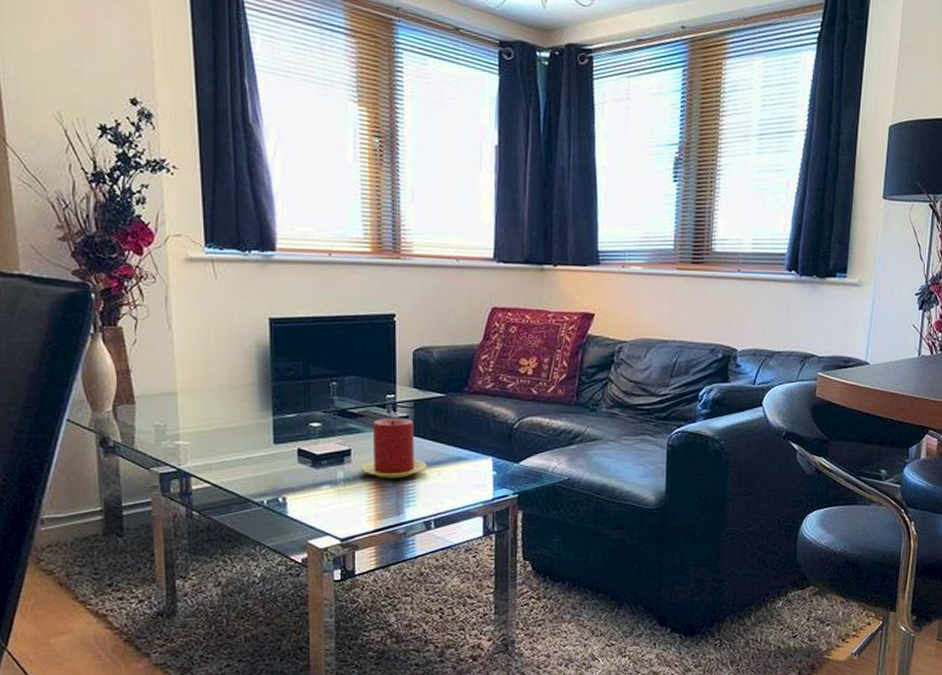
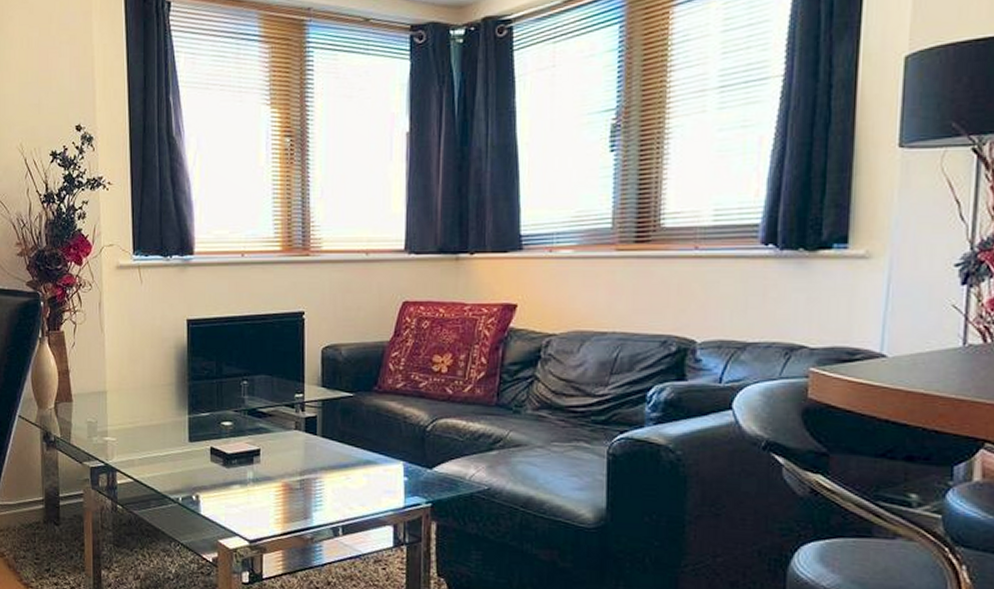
candle: present [360,417,427,479] -> none [269,417,335,481]

